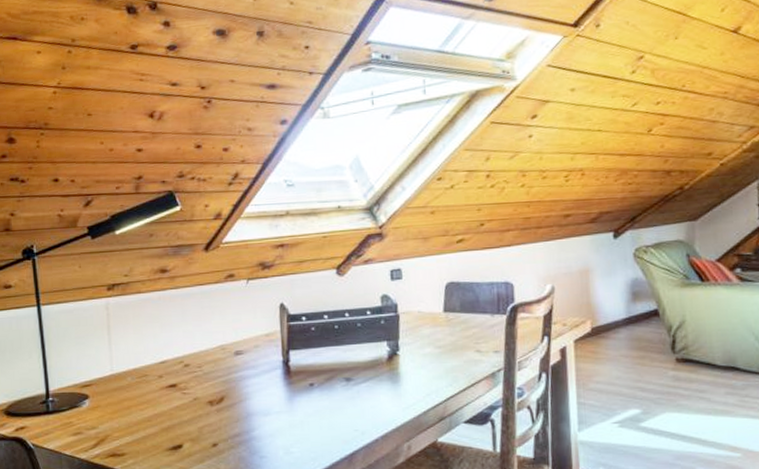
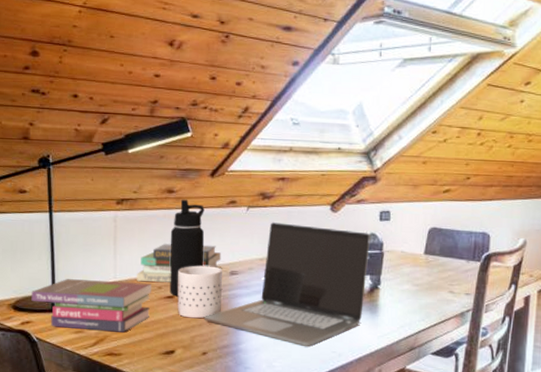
books: none [24,373,152,431] -> present [31,279,151,333]
books: none [135,324,224,372] -> present [137,244,222,282]
water bottle: none [167,278,206,385] -> present [170,199,205,297]
mug: none [179,347,229,407] -> present [177,265,222,319]
laptop: none [210,293,383,427] -> present [203,222,370,346]

